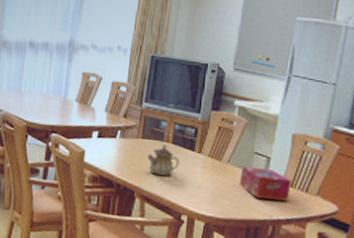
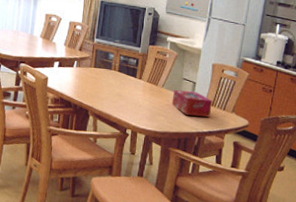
teapot: present [147,145,179,176] -> none [99,72,124,98]

